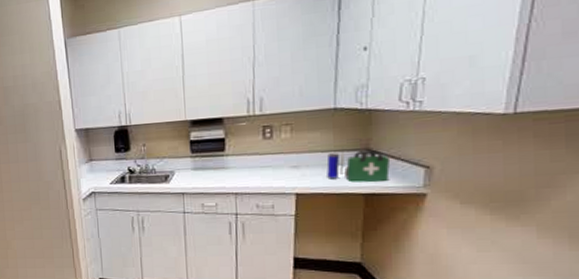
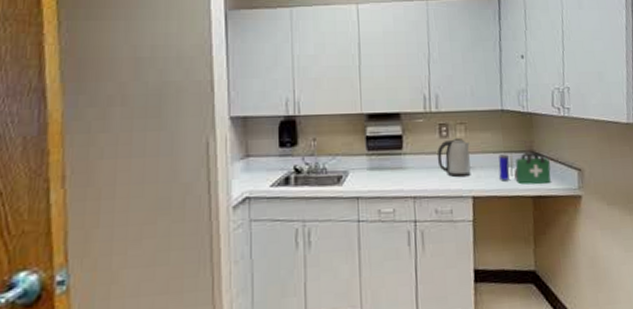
kettle: none [259,138,296,176] -> present [437,137,471,178]

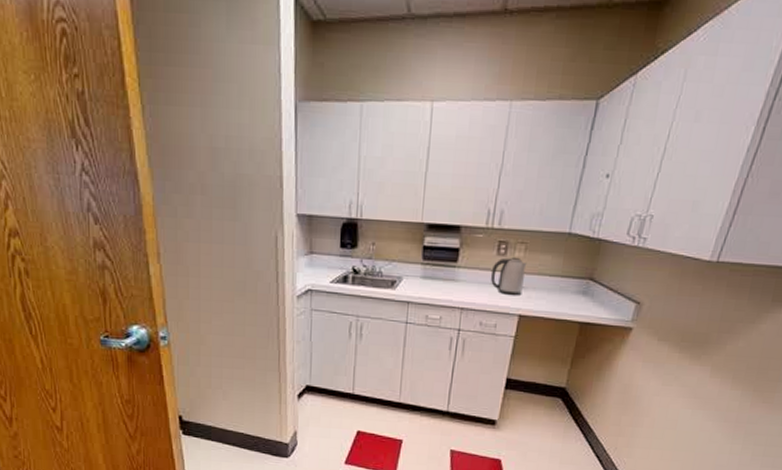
first-aid kit: present [498,151,551,185] -> none [550,276,608,312]

